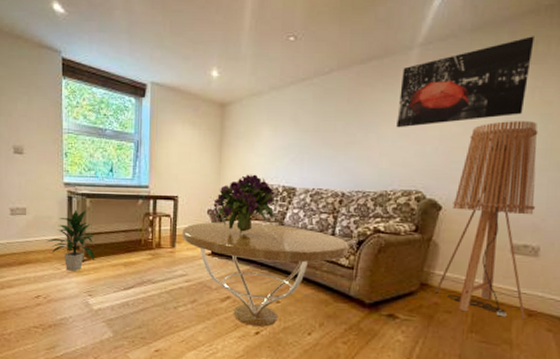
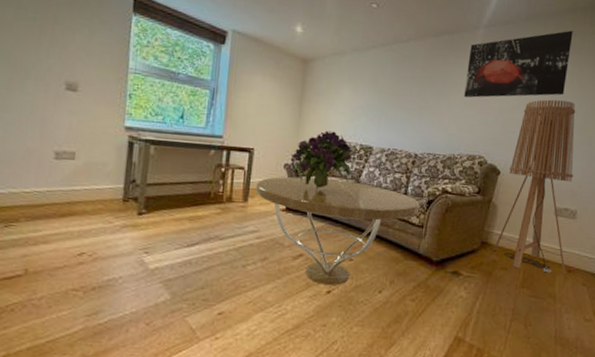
indoor plant: present [45,209,95,271] -> none [96,157,157,225]

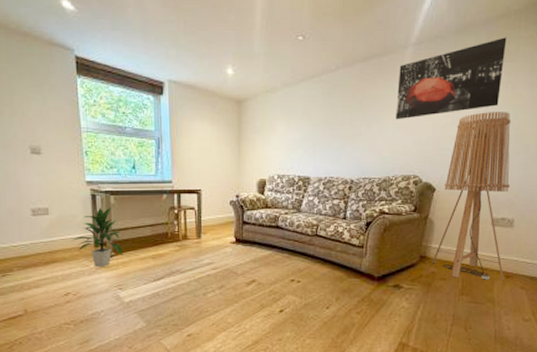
indoor plant: none [96,157,157,225] -> present [71,207,123,267]
coffee table: present [255,176,420,285] -> none [206,211,359,305]
bouquet: present [291,130,356,189] -> none [236,166,295,221]

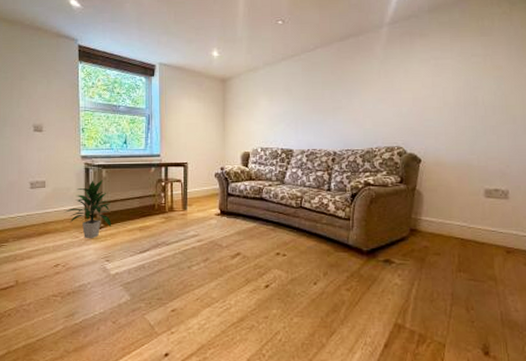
wall art: present [396,37,507,120] -> none [375,14,481,94]
floor lamp: present [431,112,511,281] -> none [423,83,504,257]

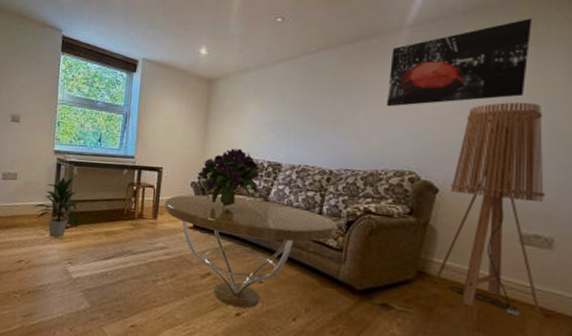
coffee table: none [192,183,344,279] -> present [164,194,338,308]
bouquet: none [221,139,278,193] -> present [197,148,263,208]
wall art: none [375,14,481,94] -> present [387,18,532,107]
floor lamp: none [423,83,504,257] -> present [433,102,546,320]

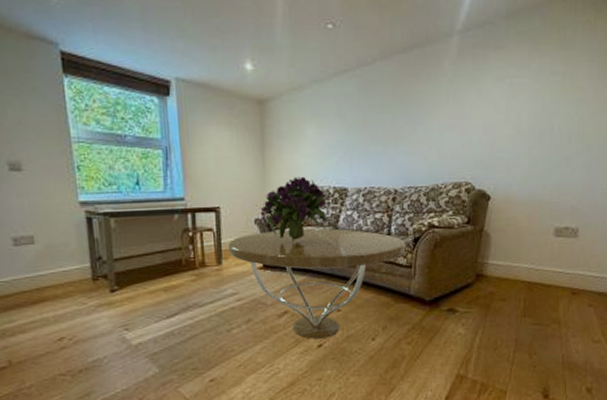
indoor plant: present [32,177,79,238] -> none [63,231,129,304]
wall art: present [387,18,532,107] -> none [442,22,562,119]
floor lamp: present [433,102,546,320] -> none [489,107,573,298]

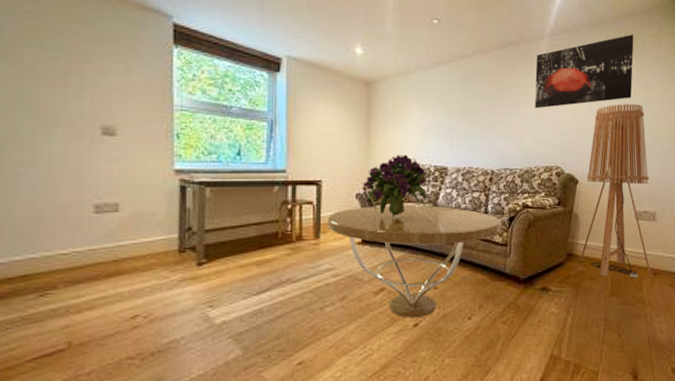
wall art: none [442,22,562,119] -> present [534,34,634,109]
floor lamp: none [489,107,573,298] -> present [579,104,652,279]

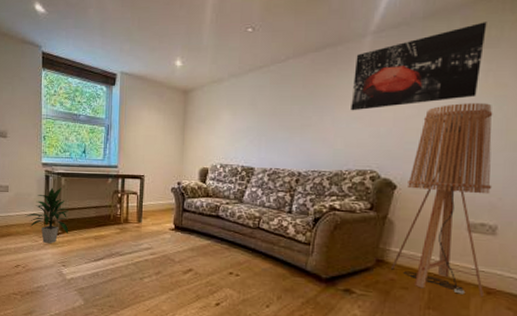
indoor plant: none [147,201,218,278] -> present [25,187,69,243]
coffee table: present [327,205,502,318] -> none [147,199,306,298]
bouquet: present [363,154,431,217] -> none [177,155,238,210]

